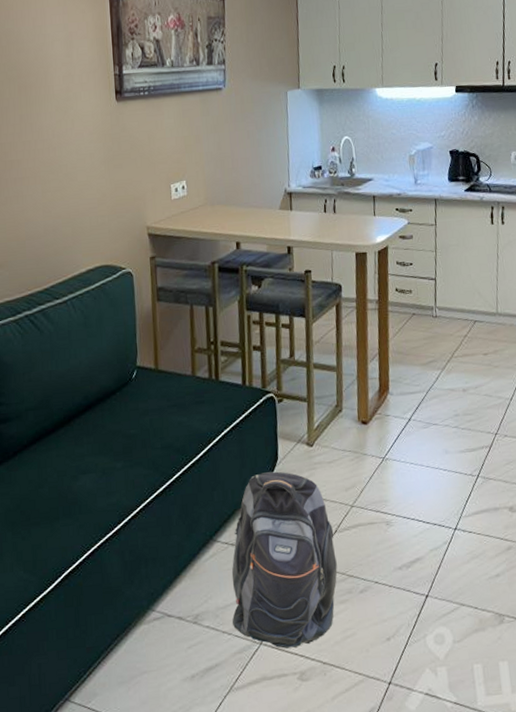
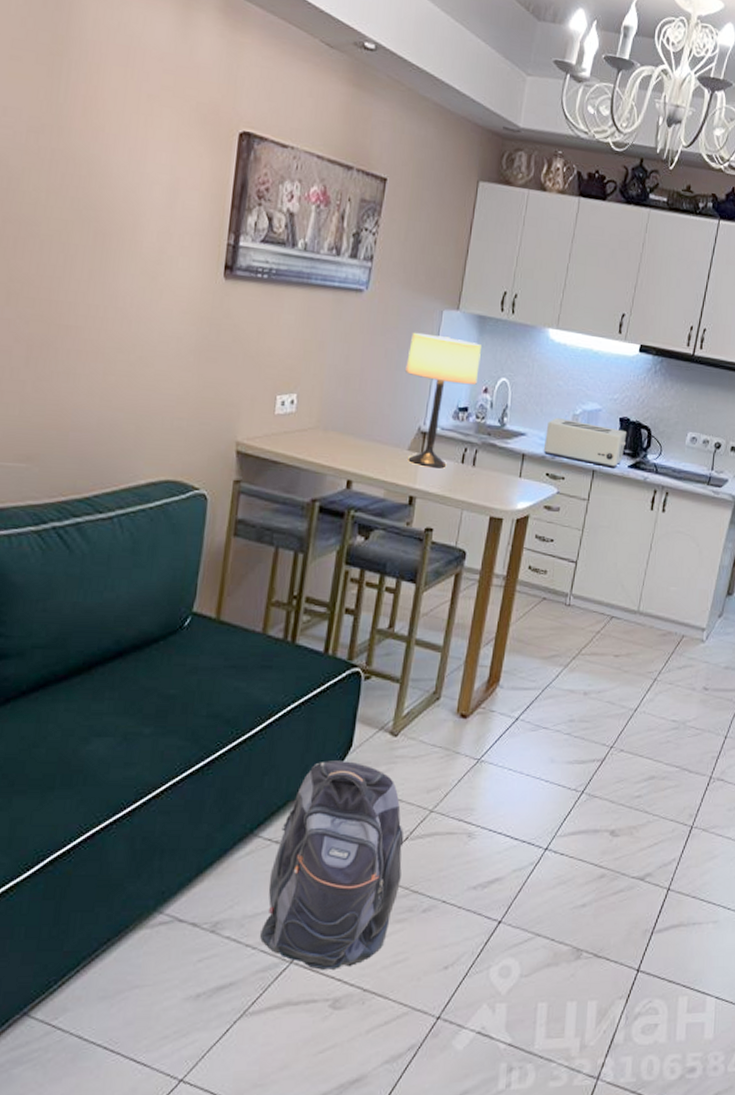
table lamp: none [266,111,325,221] -> present [405,332,481,468]
toaster: none [389,160,460,195] -> present [543,418,627,468]

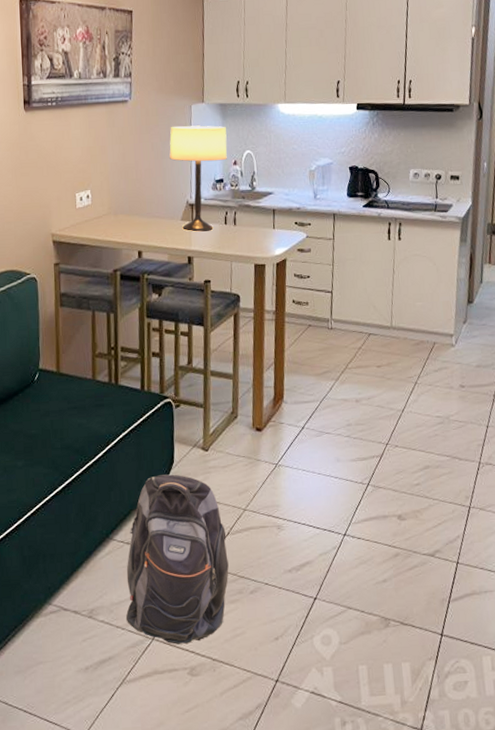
toaster: present [543,418,627,468] -> none [289,175,359,210]

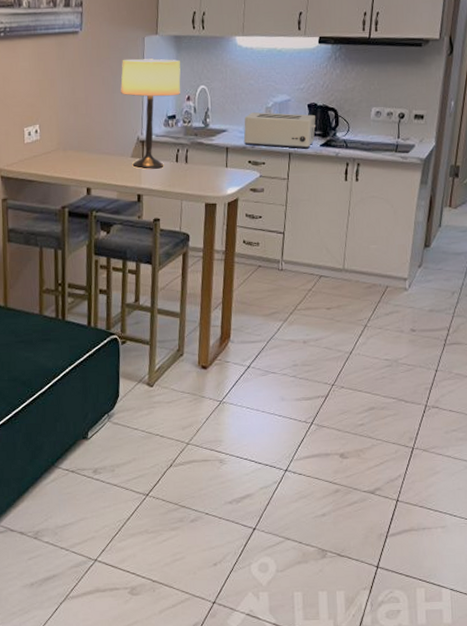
backpack: present [126,474,229,645] -> none [70,408,171,566]
toaster: none [289,175,359,210] -> present [243,112,317,149]

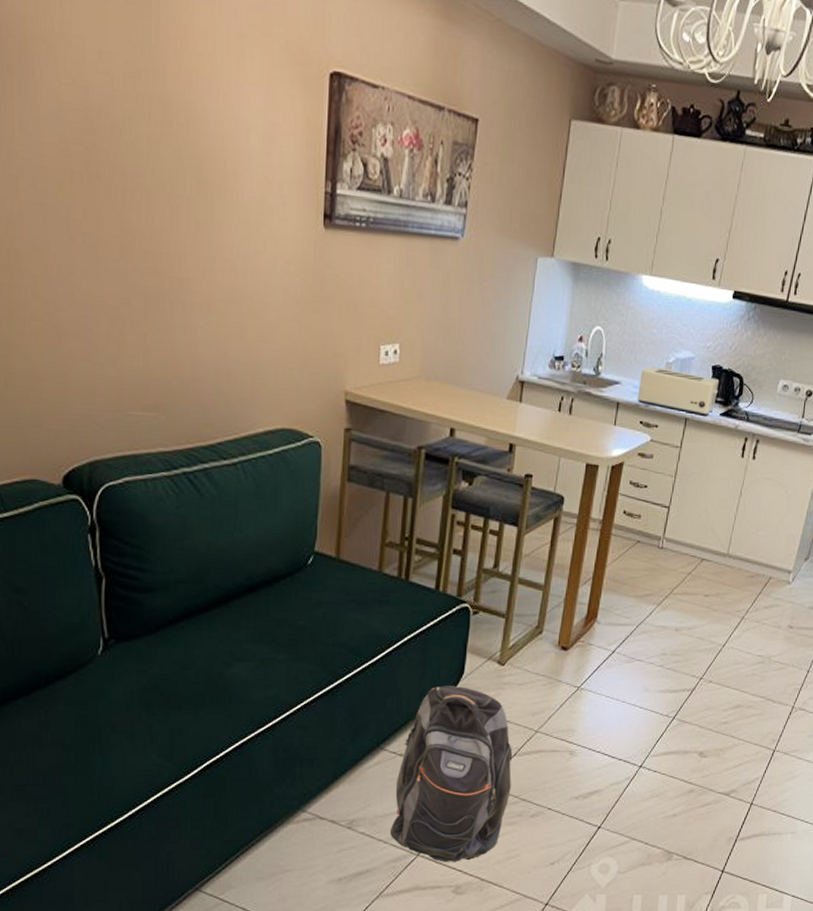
backpack: none [70,408,171,566] -> present [390,686,513,862]
table lamp: present [120,57,181,169] -> none [503,280,576,416]

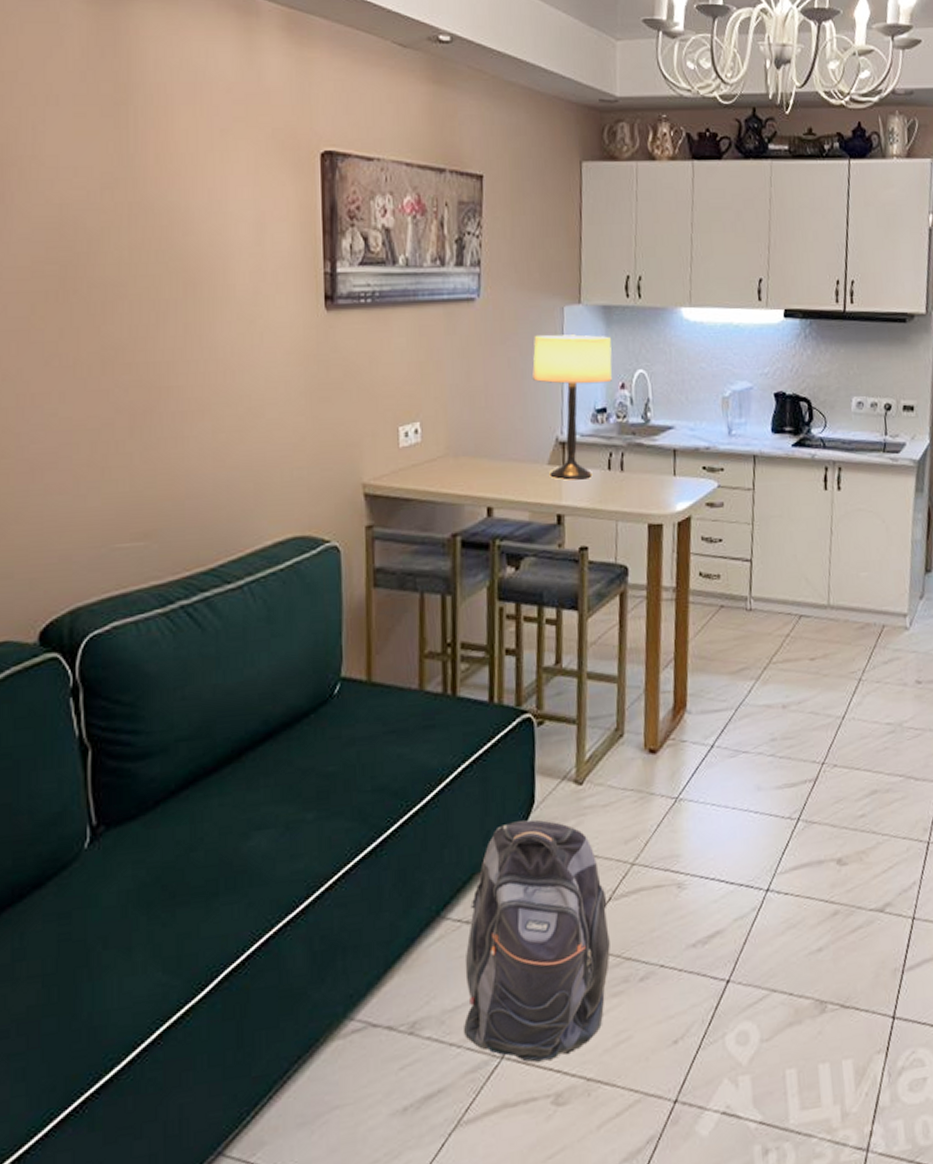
table lamp: none [503,280,576,416] -> present [532,333,612,480]
toaster: present [637,366,720,416] -> none [695,403,786,450]

